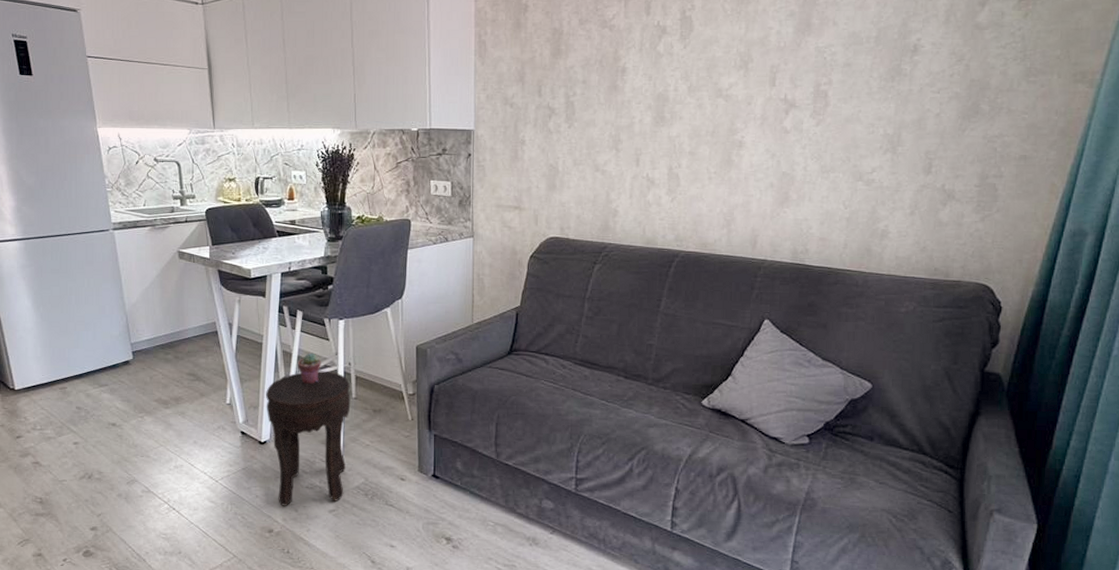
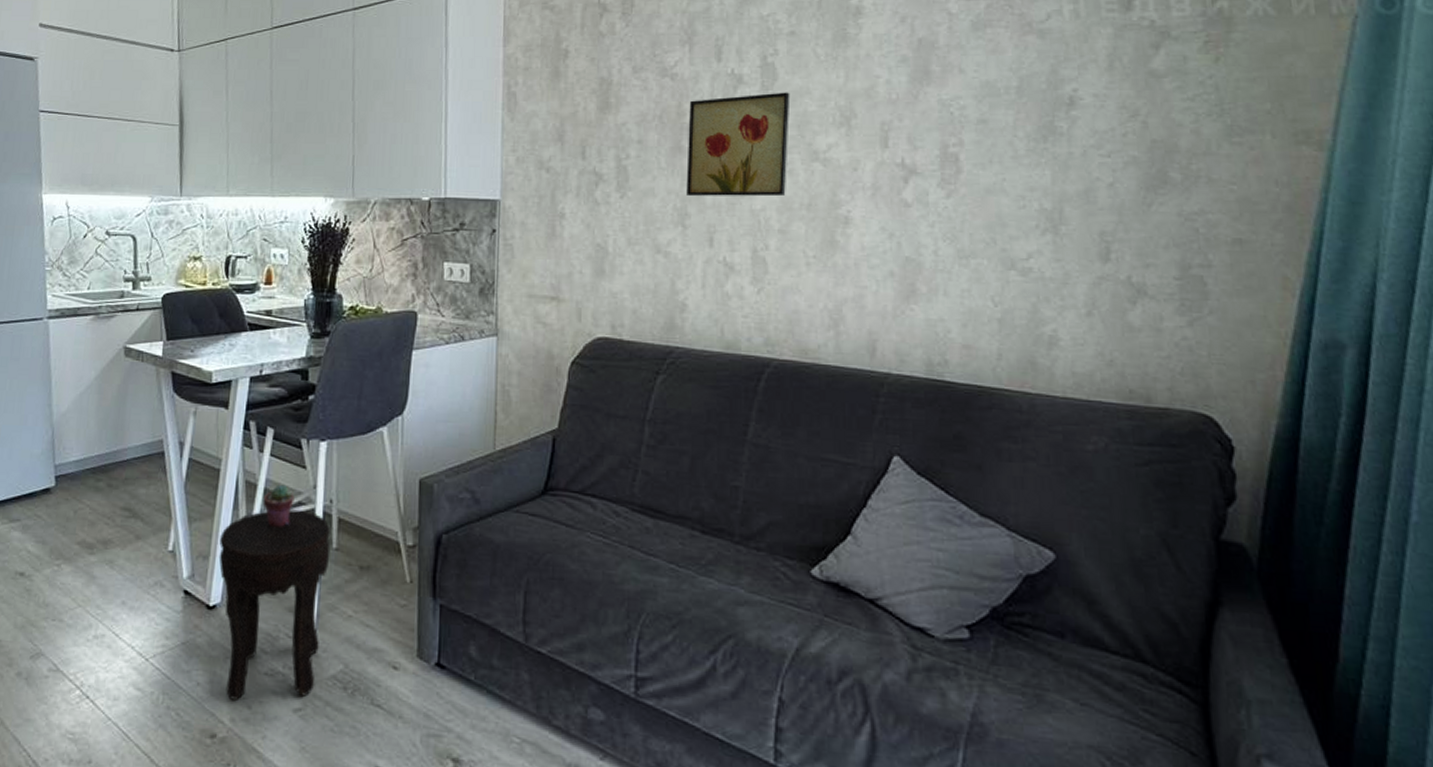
wall art: none [620,41,703,126] -> present [686,92,791,197]

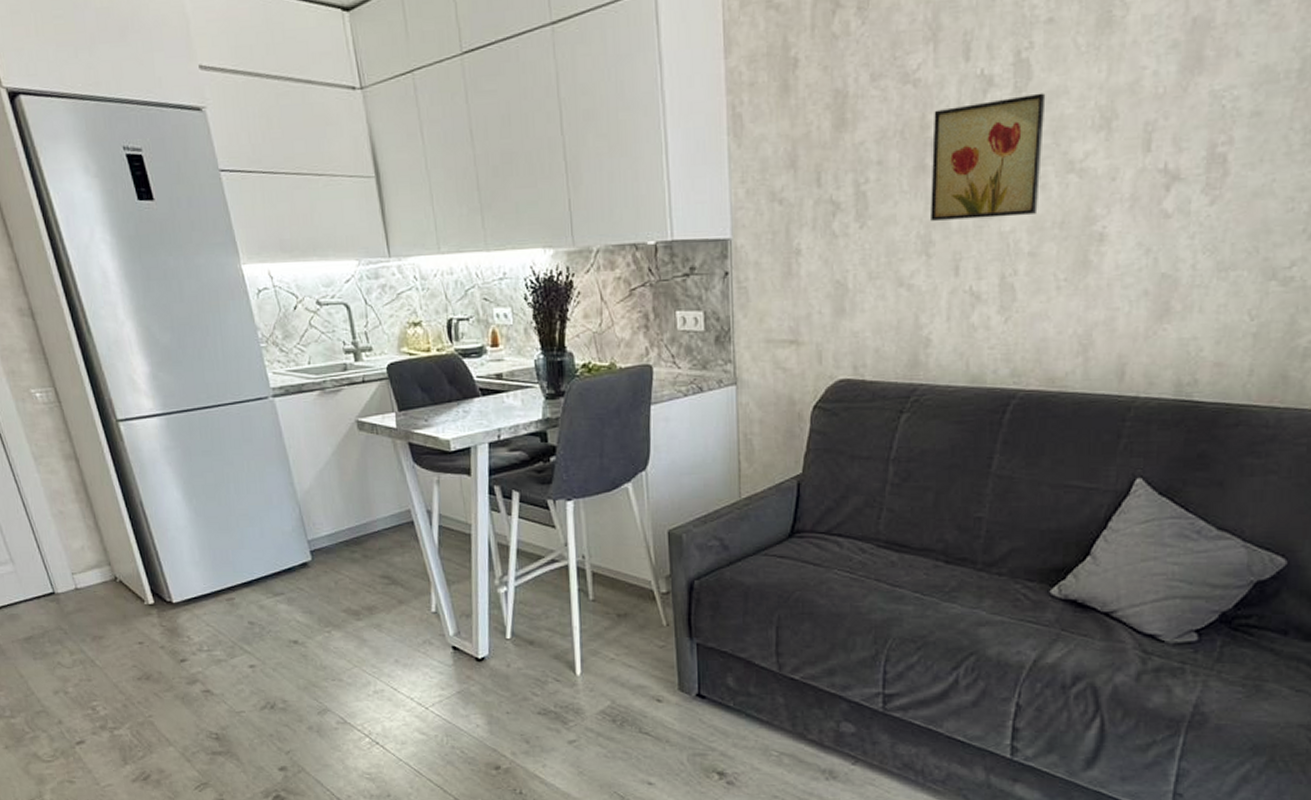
side table: present [219,509,331,700] -> none [480,567,588,737]
potted succulent: present [262,484,295,527] -> none [516,544,548,584]

